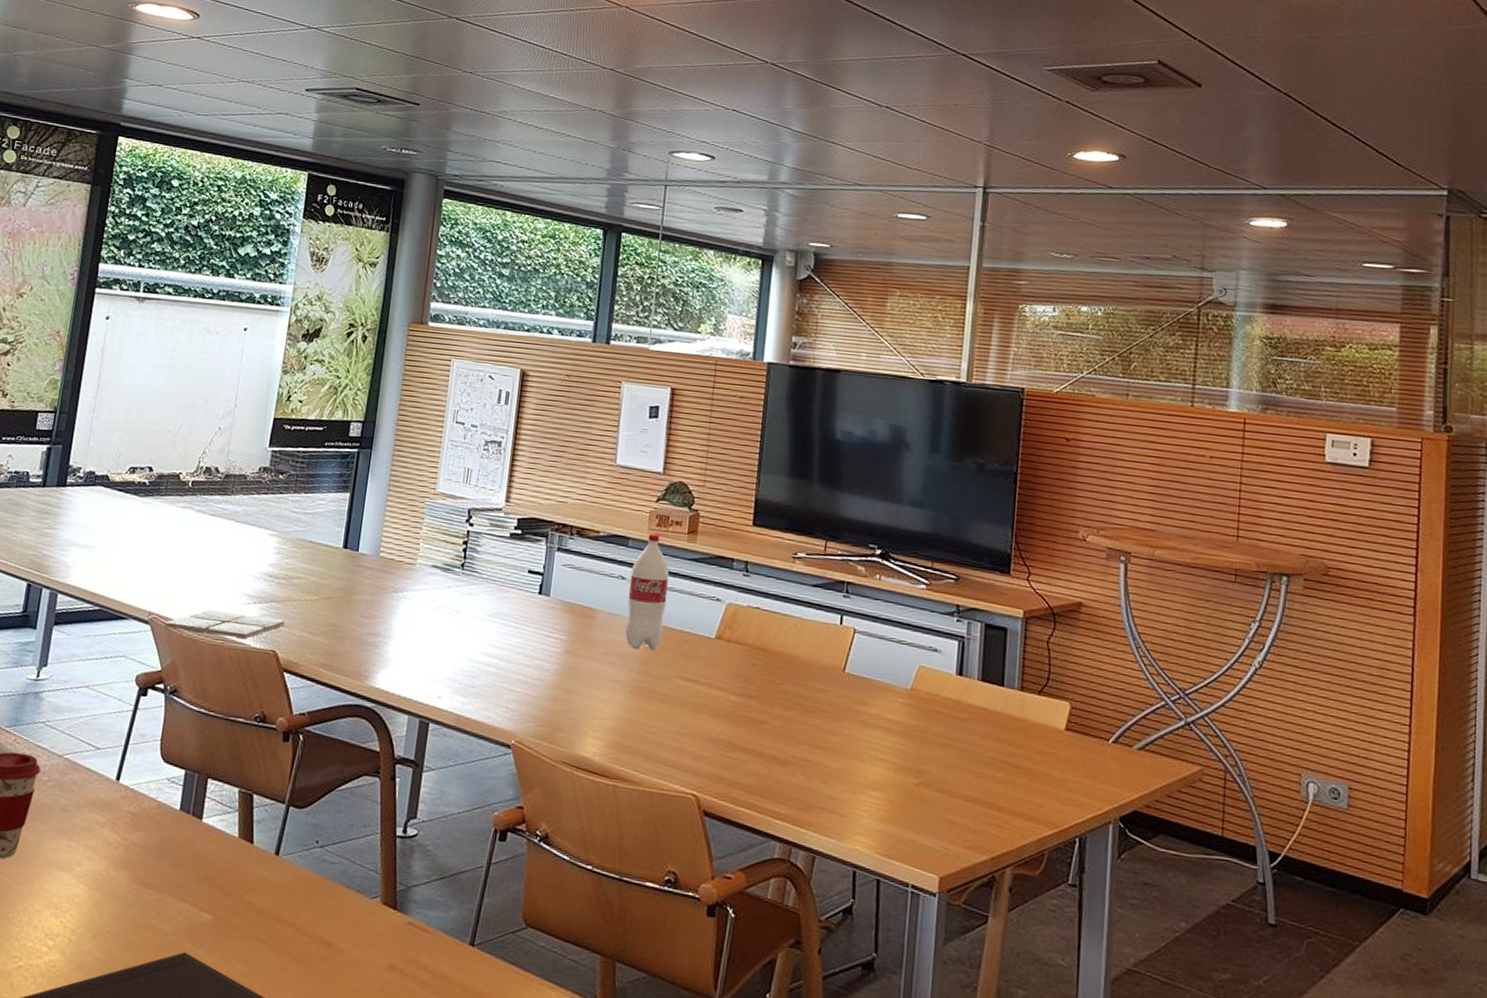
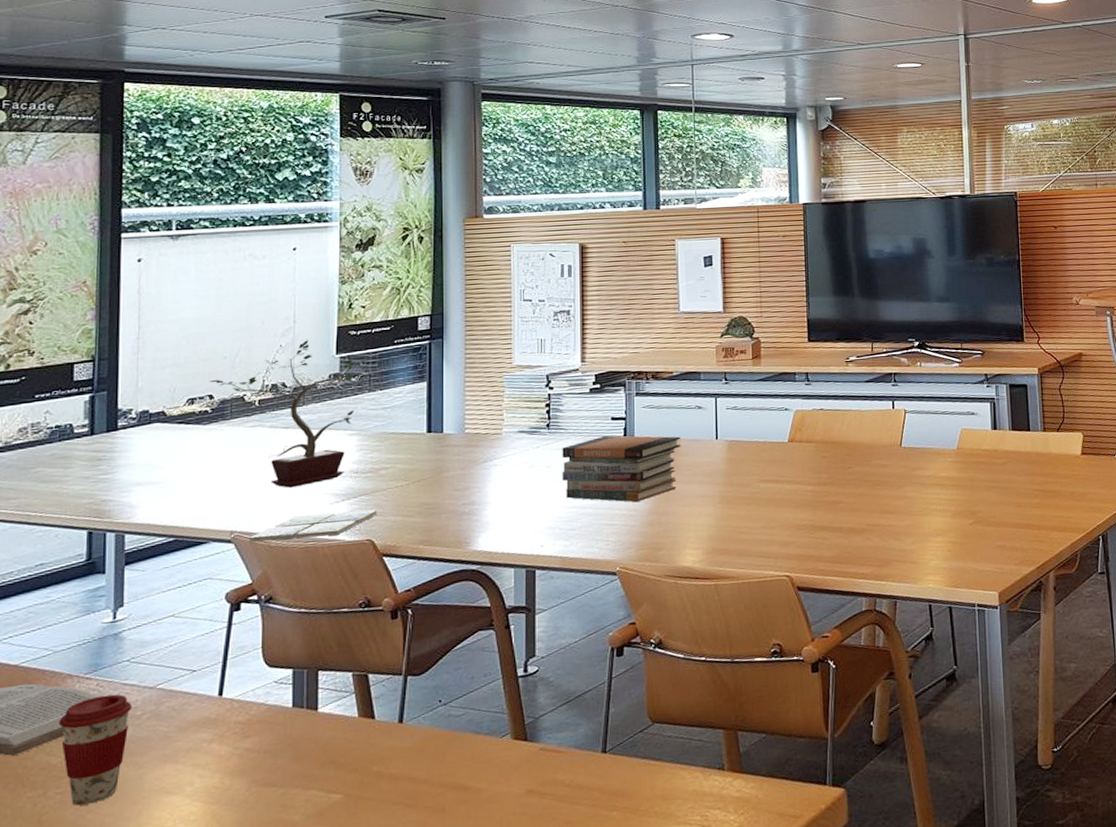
potted plant: none [151,427,286,579] -> present [209,340,356,488]
book stack: none [469,588,599,672] -> present [562,435,681,503]
bottle: present [624,533,670,650] -> none [706,364,742,466]

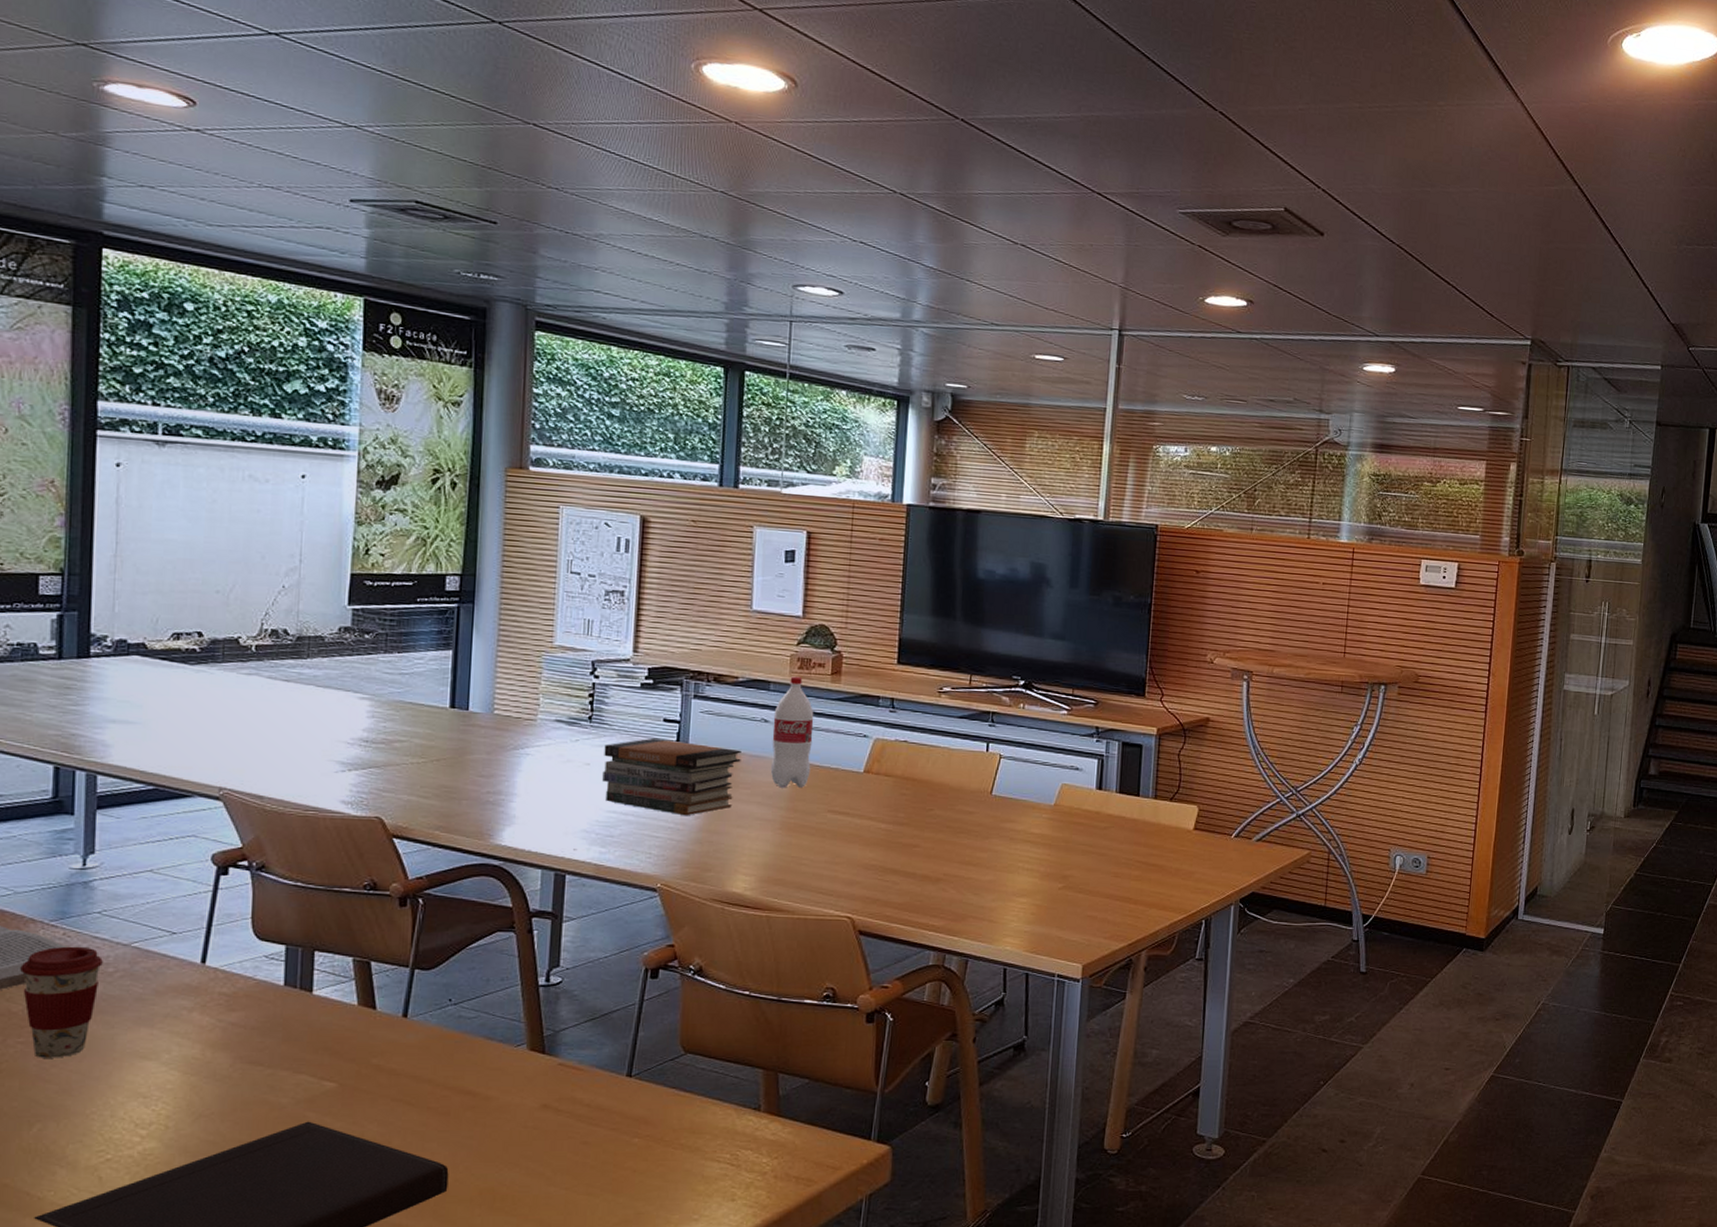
potted plant: present [209,340,356,488] -> none [198,584,371,749]
drink coaster: present [248,509,378,542] -> none [240,780,389,807]
bottle: none [706,364,742,466] -> present [770,676,814,788]

